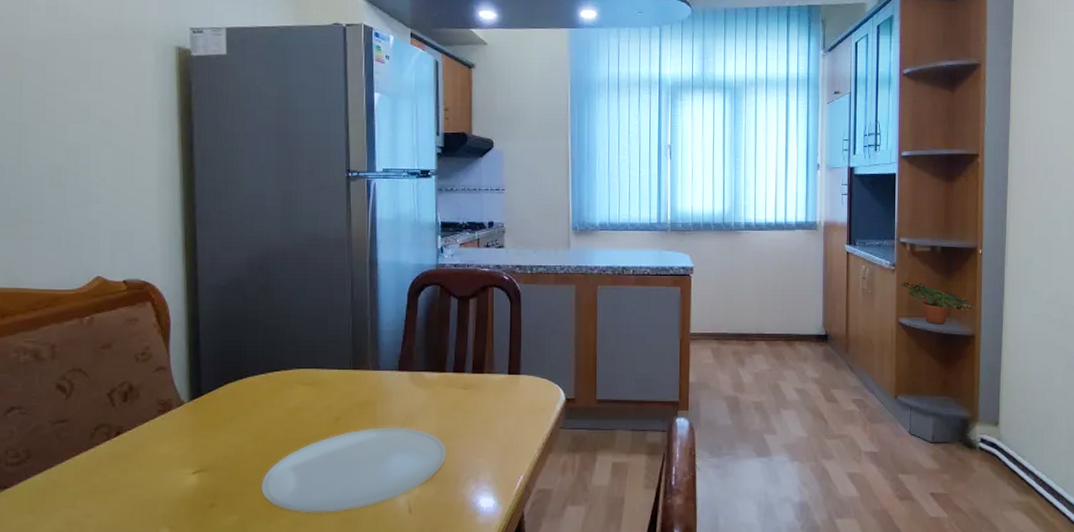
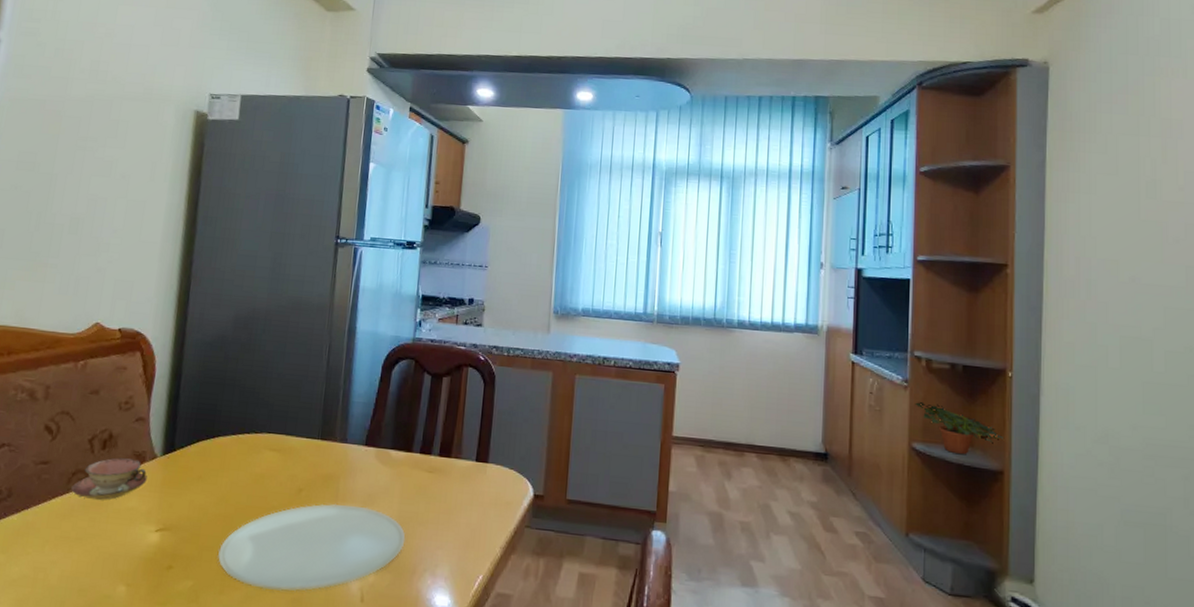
teacup: none [96,408,176,451] -> present [71,458,147,500]

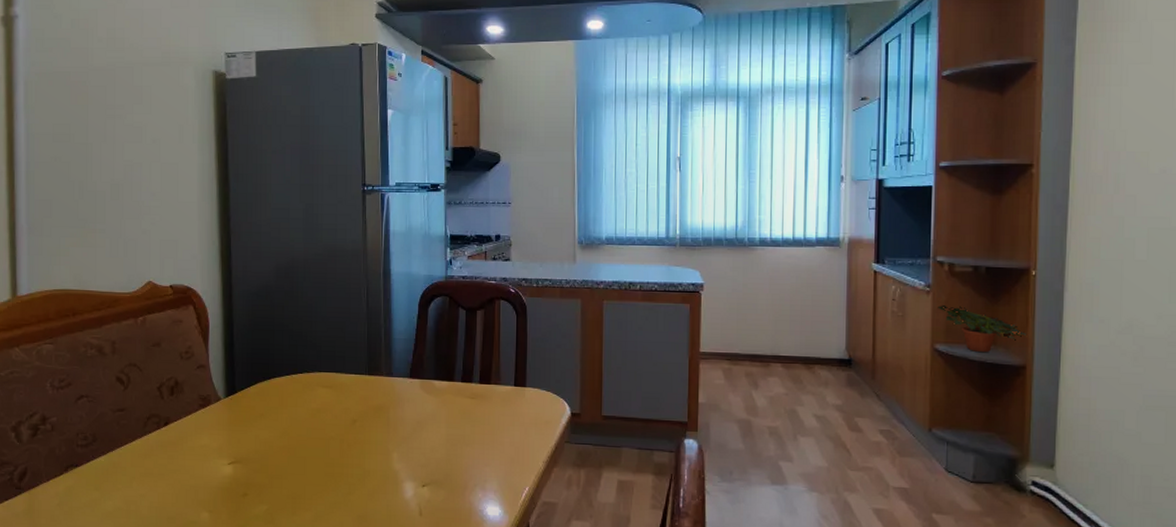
teacup: present [71,458,147,500] -> none [148,402,214,440]
plate: present [218,503,406,592] -> none [287,431,455,511]

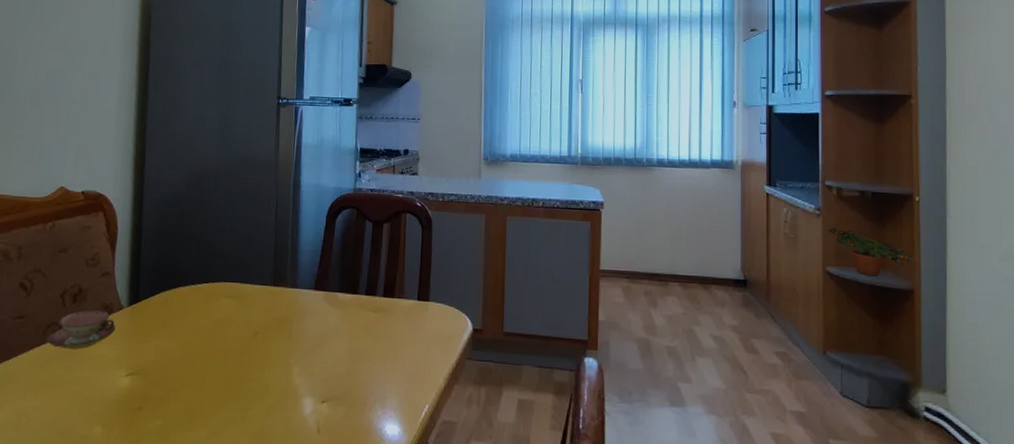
teacup: none [148,402,214,440] -> present [47,310,116,349]

